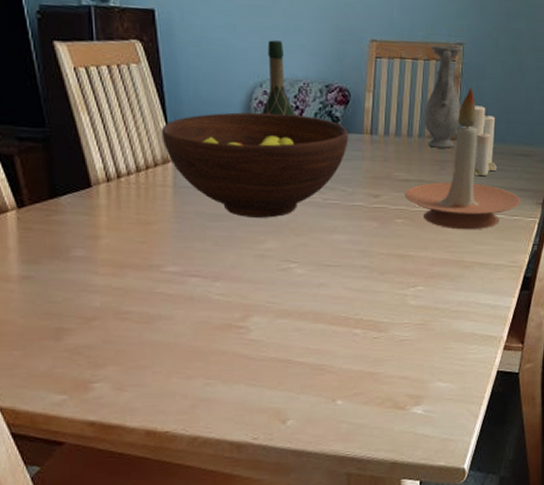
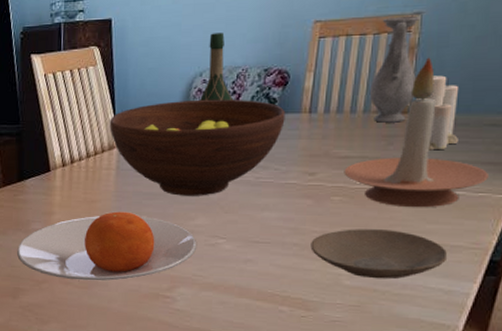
plate: none [56,235,269,315] -> present [17,211,197,281]
plate: none [379,250,493,298] -> present [310,229,448,279]

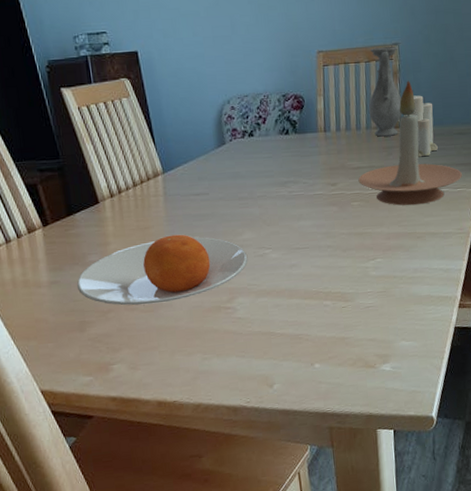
fruit bowl: present [109,99,286,196] -> none [150,123,306,215]
wine bottle: present [200,32,233,101] -> none [231,63,260,126]
plate: present [310,229,448,279] -> none [341,225,443,267]

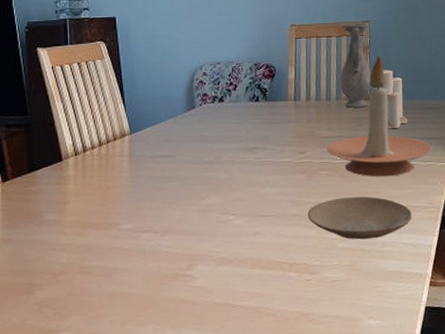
plate: present [77,234,248,306] -> none [31,196,211,269]
plate: none [341,225,443,267] -> present [307,196,413,240]

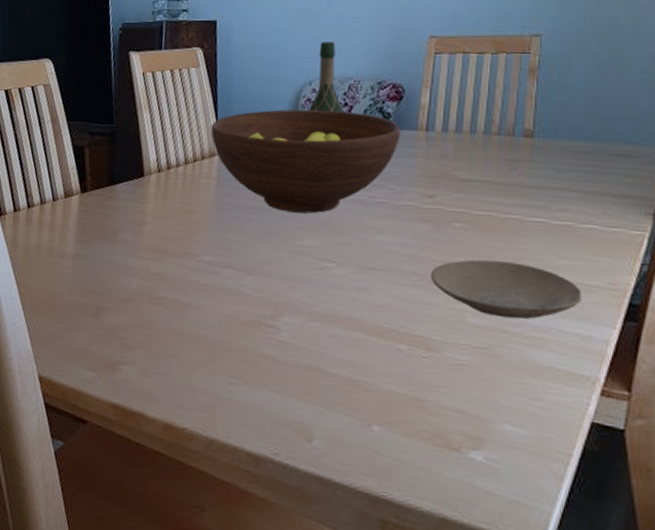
fruit bowl: none [120,89,276,178] -> present [211,109,401,214]
wine bottle: none [202,32,230,91] -> present [309,41,344,112]
candle holder: present [327,56,433,177] -> none [465,80,623,241]
pitcher: present [338,24,371,108] -> none [489,38,540,147]
candle: present [374,64,407,130] -> none [539,92,586,179]

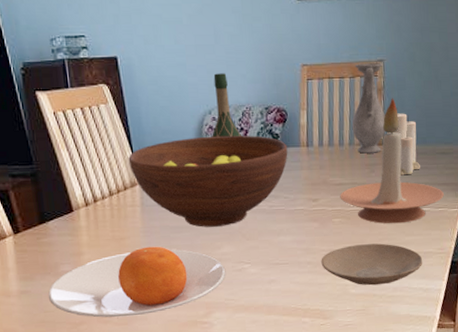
plate: none [102,225,305,304] -> present [48,246,226,318]
candle holder: none [465,80,623,241] -> present [340,98,445,224]
pitcher: none [489,38,540,147] -> present [351,63,385,154]
candle: none [539,92,586,179] -> present [387,107,420,176]

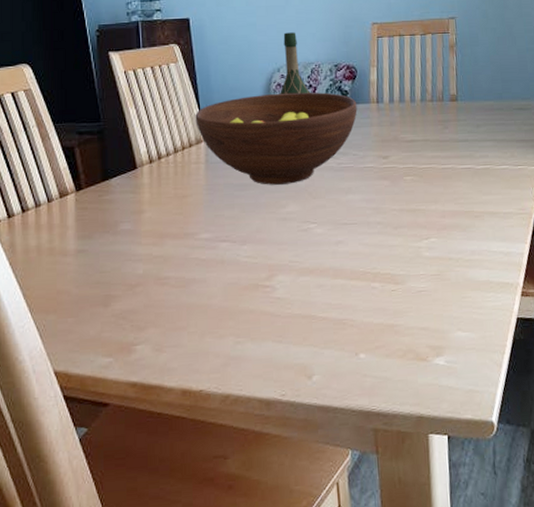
plate: present [48,246,226,318] -> none [106,204,291,280]
plate: present [321,243,423,286] -> none [392,203,503,248]
candle holder: present [340,98,445,224] -> none [411,54,524,183]
pitcher: present [351,63,385,154] -> none [423,20,458,110]
candle: present [387,107,420,176] -> none [460,63,497,132]

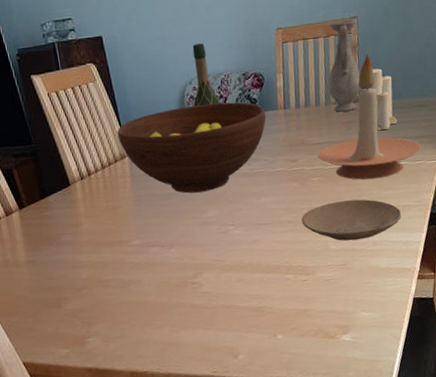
plate: none [392,203,503,248] -> present [301,199,402,241]
candle holder: none [411,54,524,183] -> present [318,54,422,180]
pitcher: none [423,20,458,110] -> present [327,20,361,112]
candle: none [460,63,497,132] -> present [363,63,397,131]

